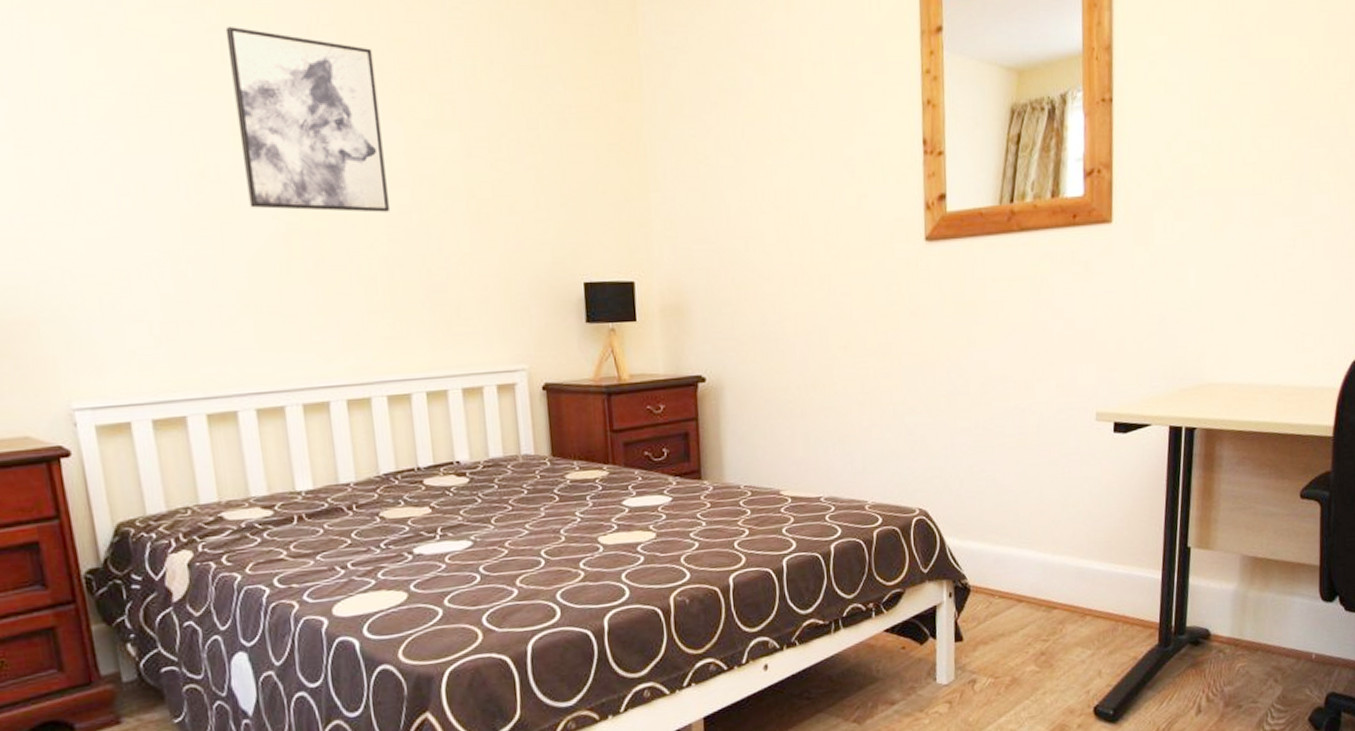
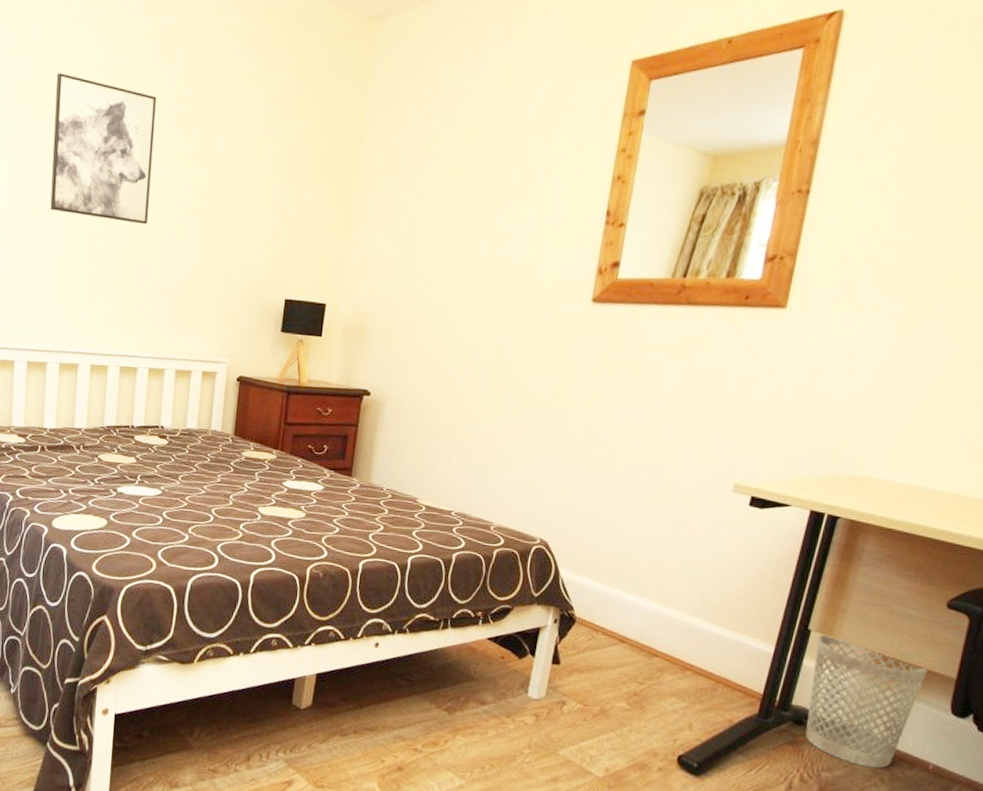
wastebasket: none [1198,547,1296,672] -> present [805,633,929,769]

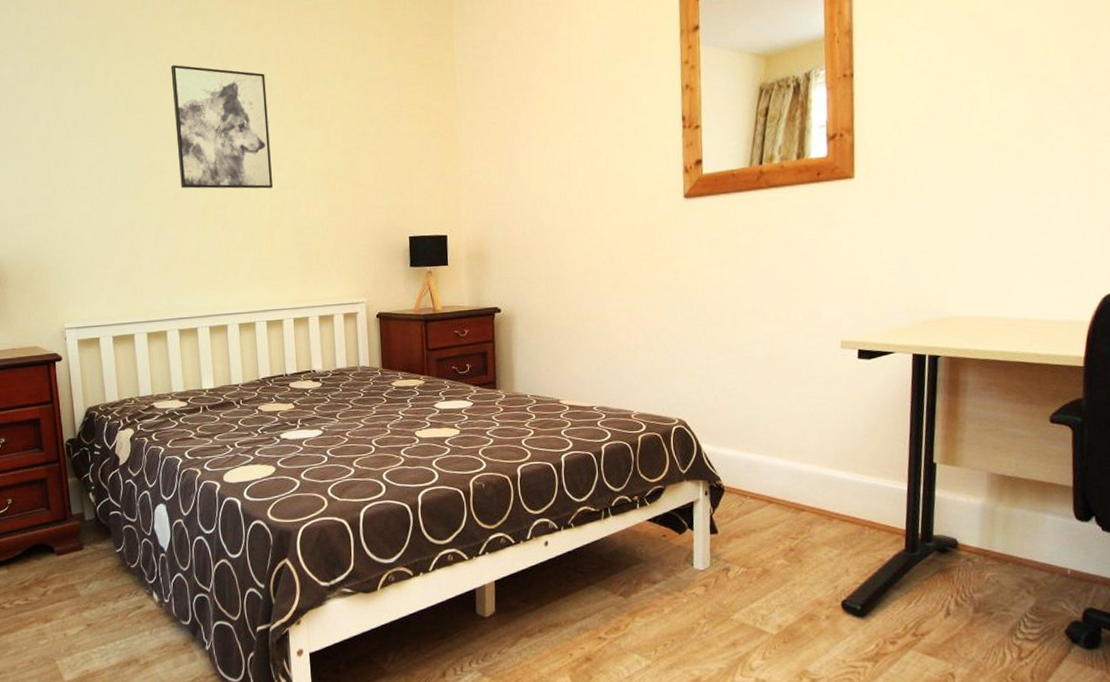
wastebasket: present [805,633,929,769] -> none [944,464,1047,582]

